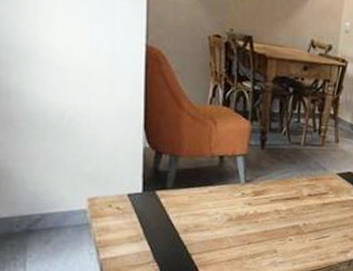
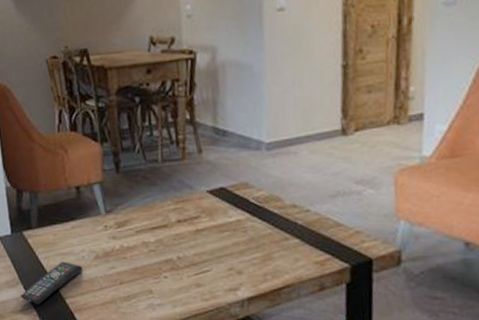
remote control: none [143,222,215,259] -> present [21,262,84,304]

